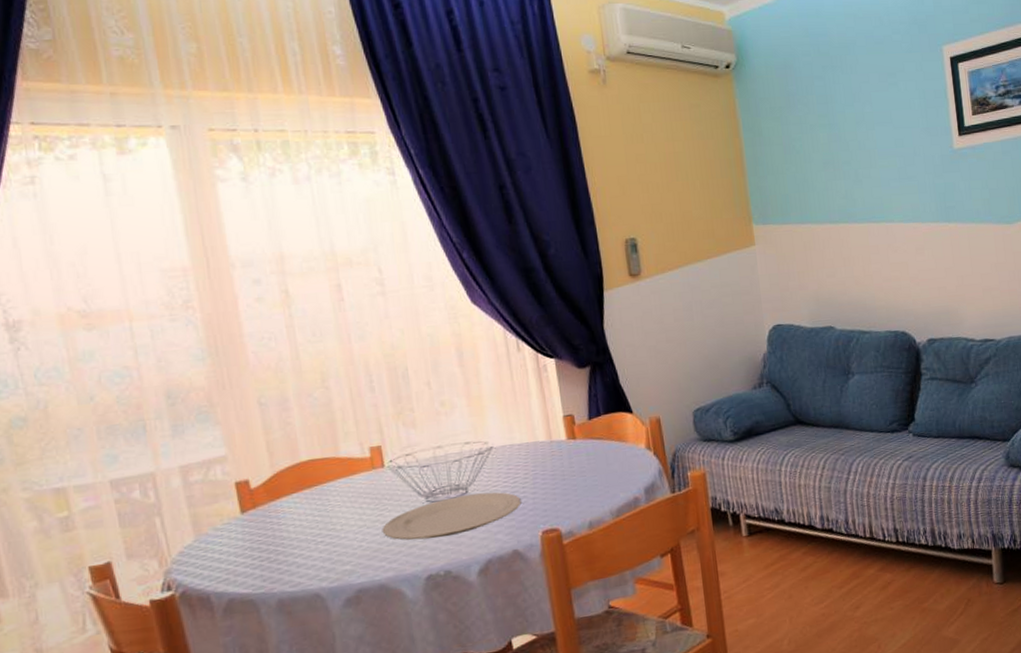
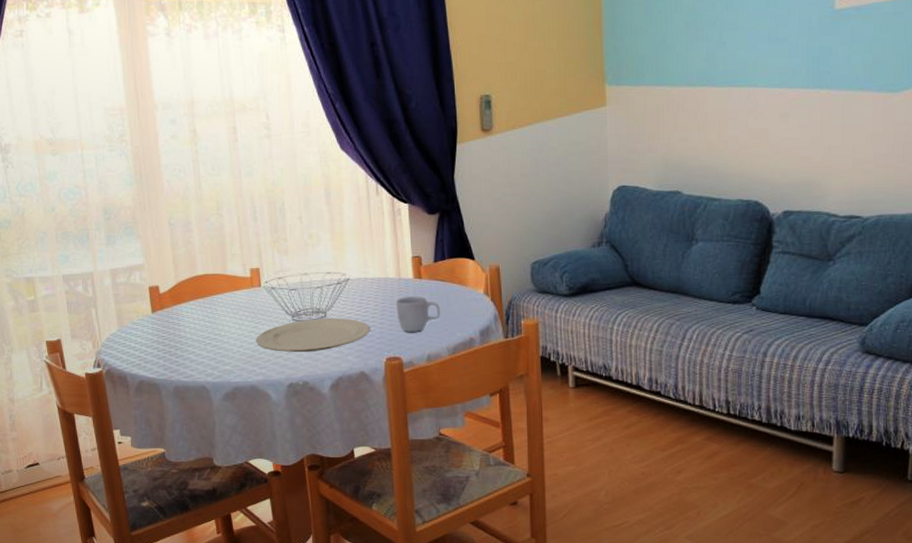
mug: none [549,458,600,500] -> present [396,296,440,332]

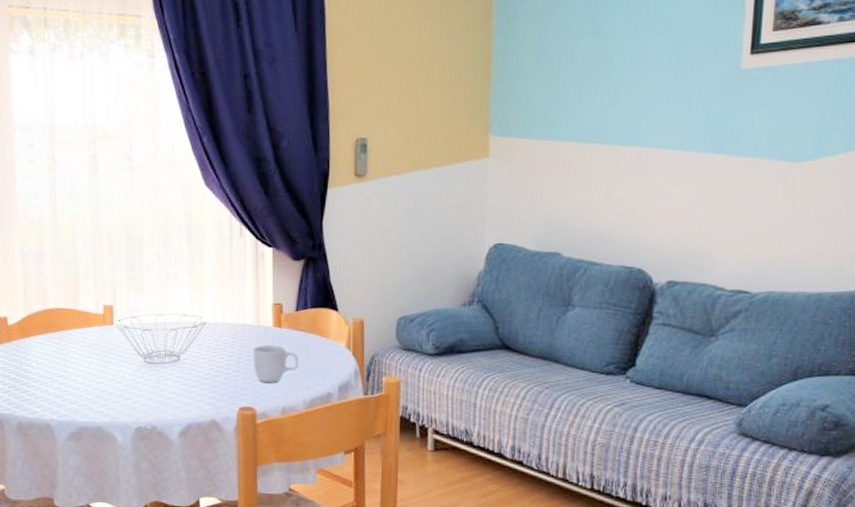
plate: present [256,318,370,353] -> none [105,362,224,396]

